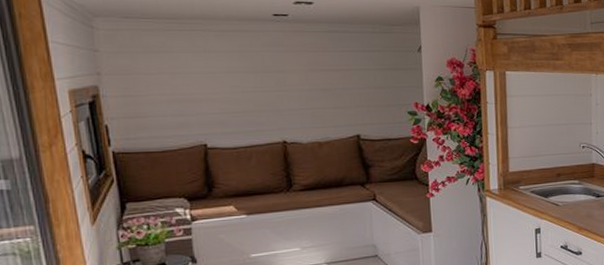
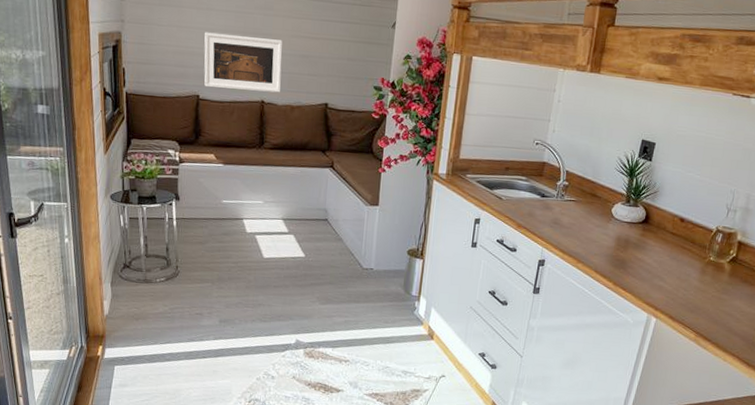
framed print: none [205,75,304,135] -> present [204,32,283,93]

